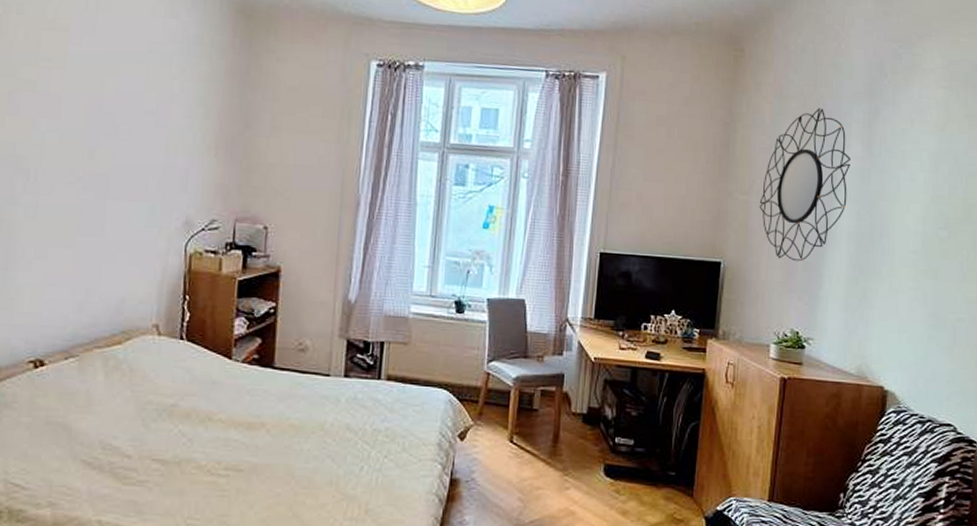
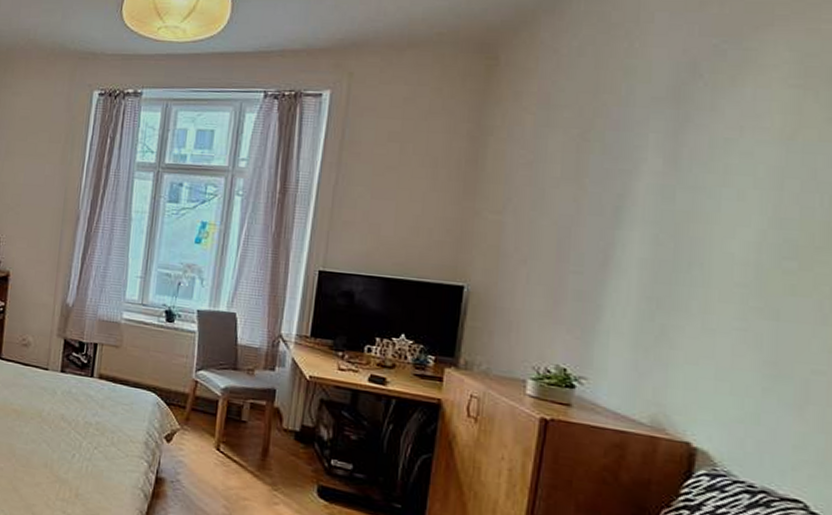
home mirror: present [759,108,850,262] -> none [515,117,645,290]

